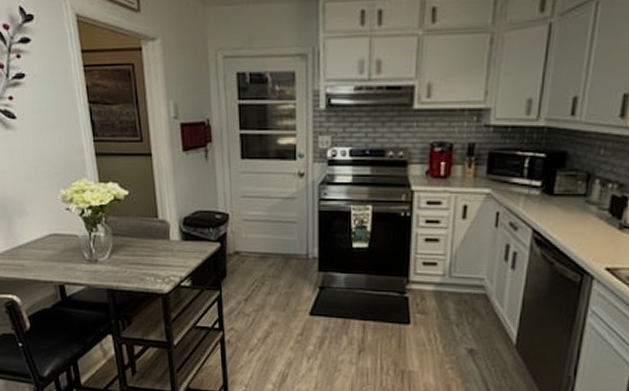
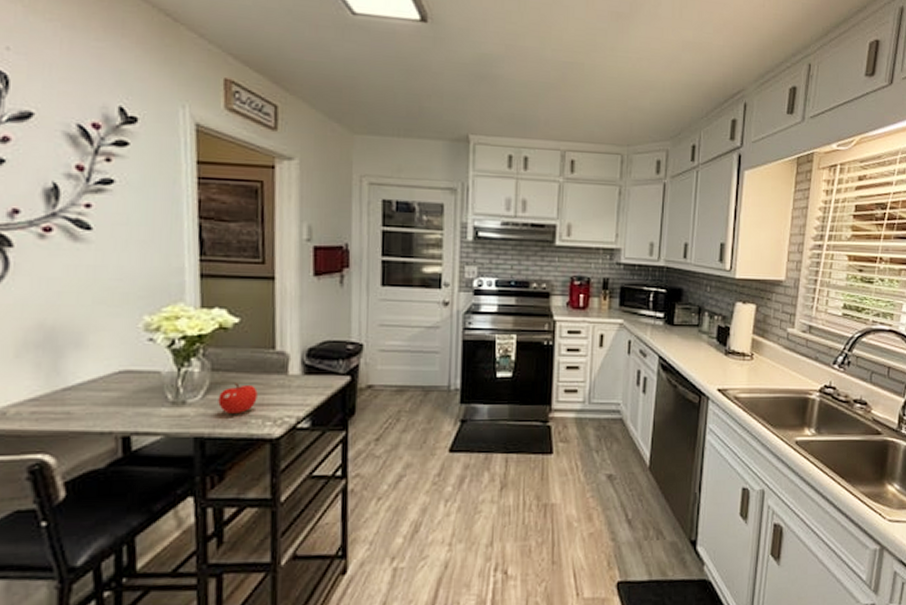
fruit: none [120,246,149,271] -> present [218,383,258,413]

